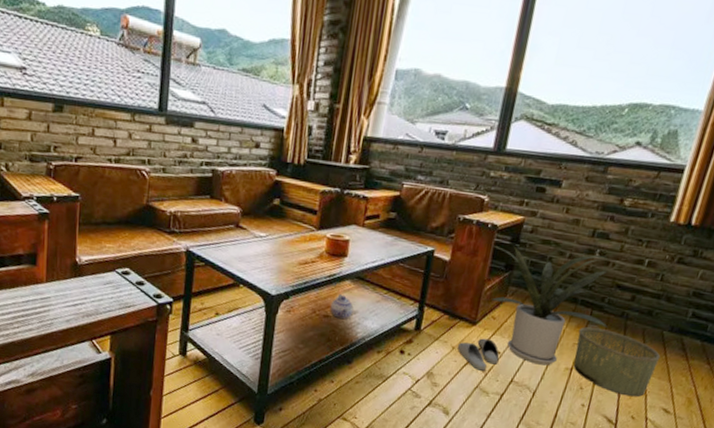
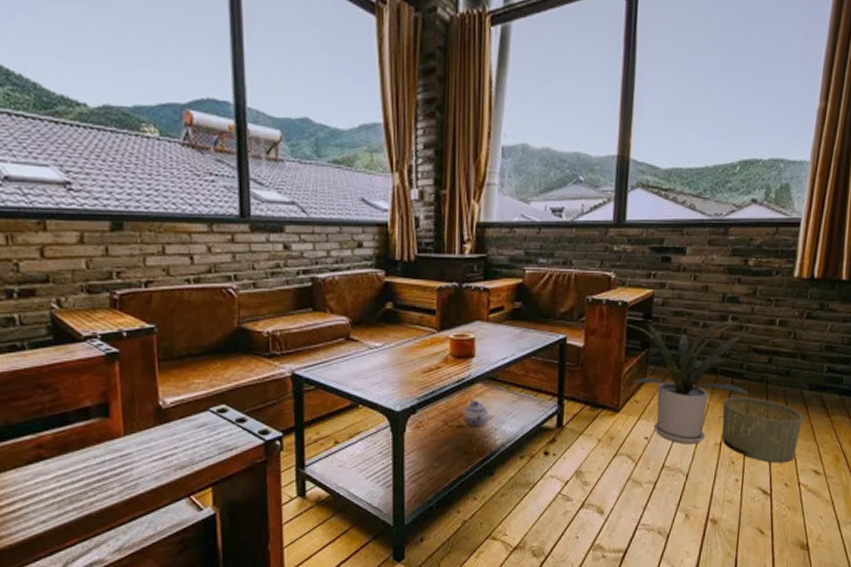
slippers: present [457,338,500,371] -> none [603,425,648,460]

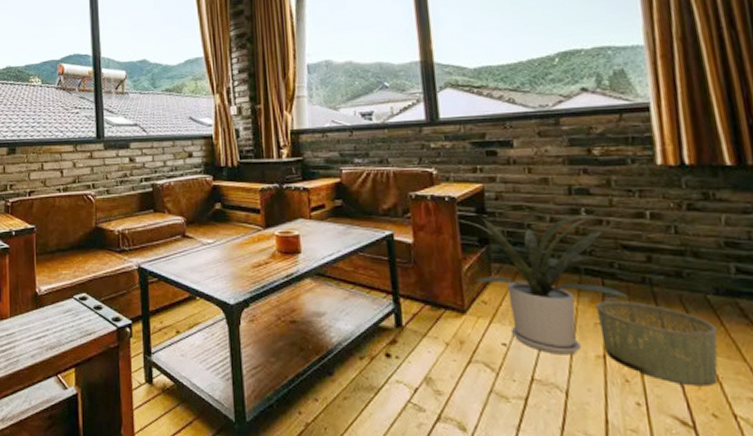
teapot: present [463,400,489,428] -> none [294,295,321,324]

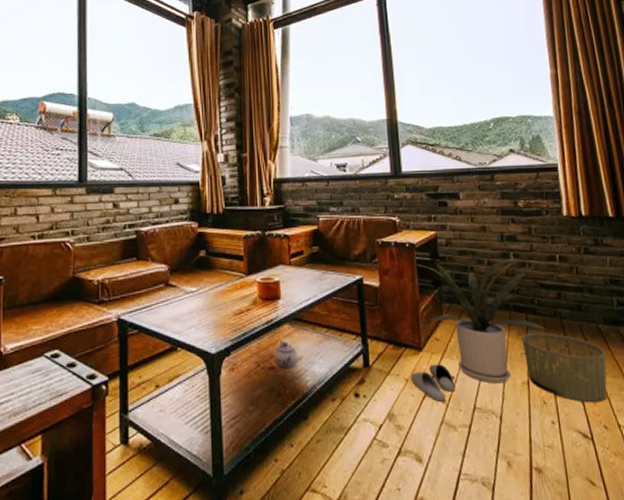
teapot: none [294,295,321,324] -> present [273,341,298,369]
slippers: none [451,329,508,369] -> present [410,364,456,402]

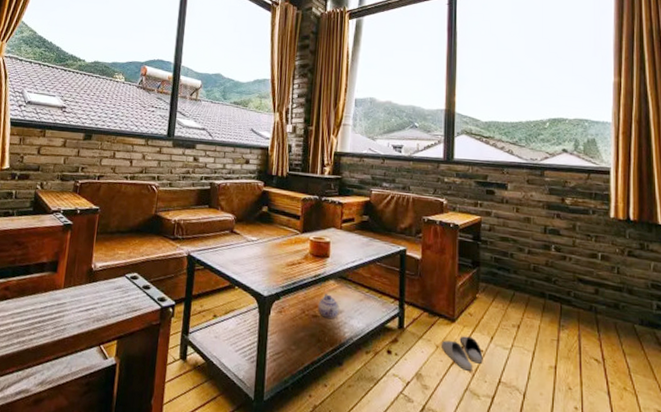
house plant: present [415,257,548,384] -> none [457,244,581,364]
basket: present [521,330,608,403] -> none [554,320,639,398]

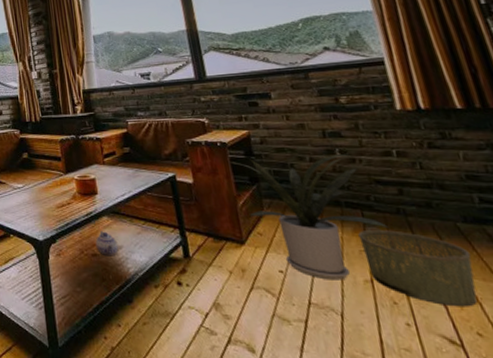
slippers: present [441,336,483,371] -> none [233,258,286,295]
house plant: none [457,244,581,364] -> present [228,153,390,280]
basket: none [554,320,639,398] -> present [358,227,478,307]

